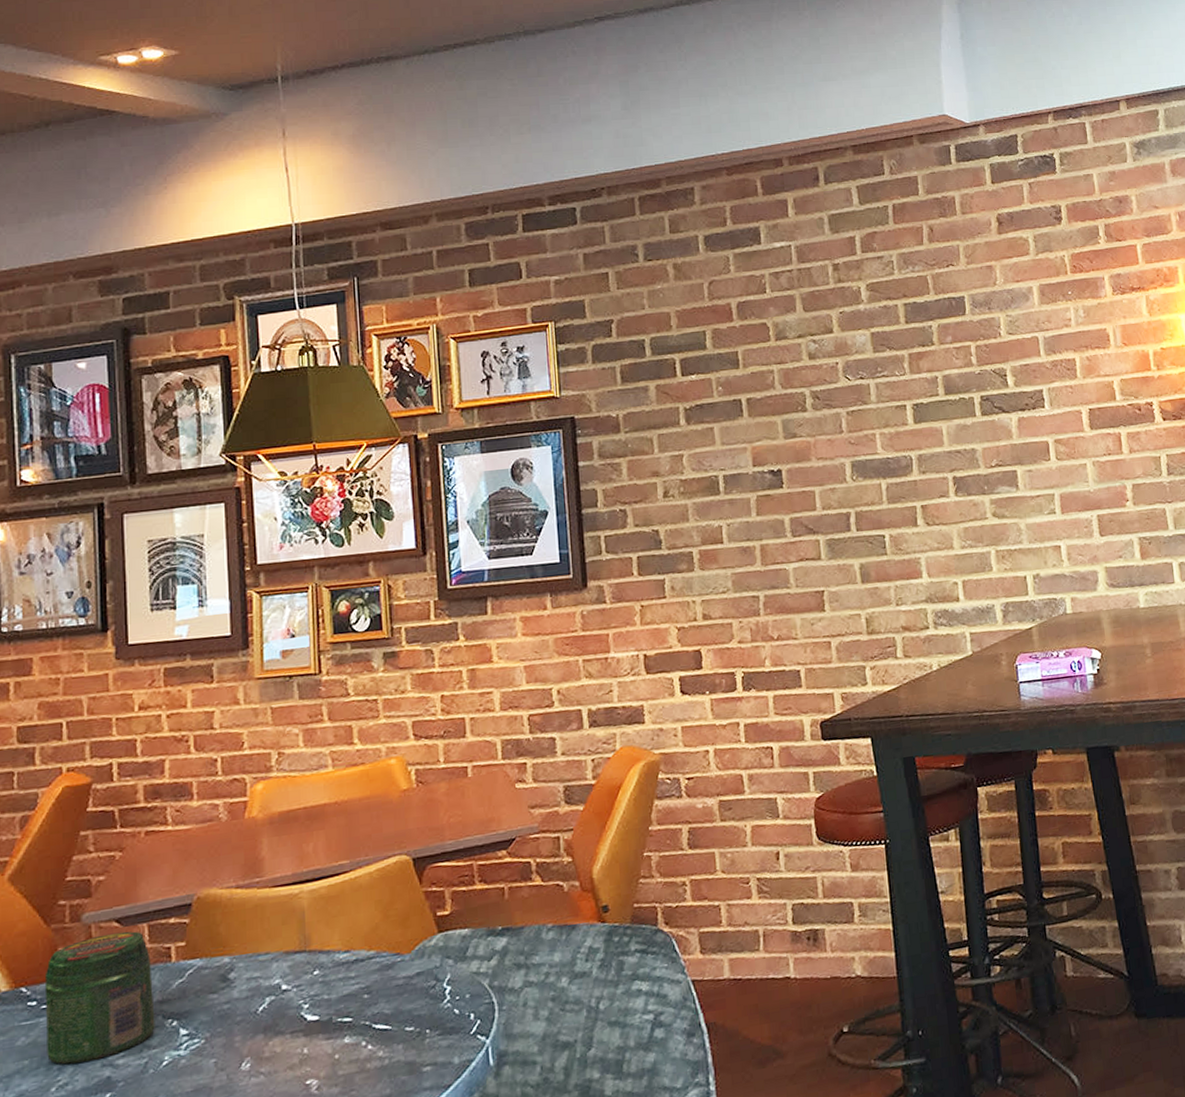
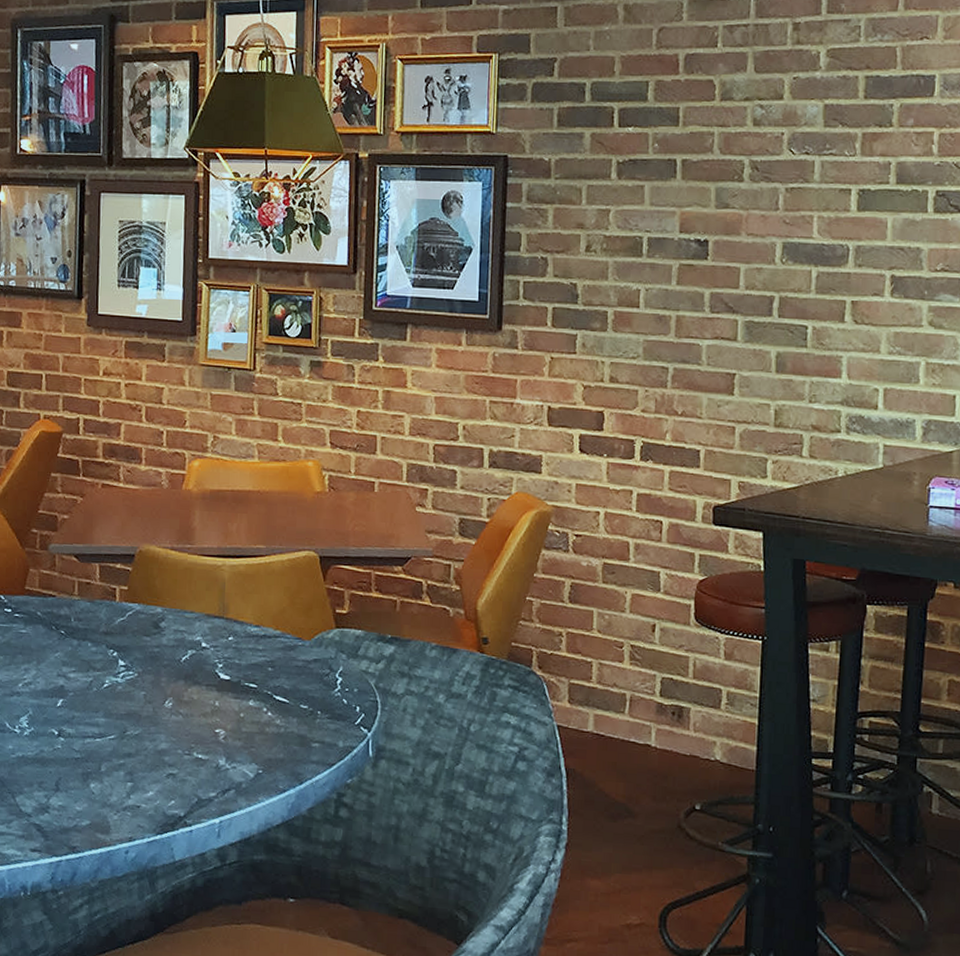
jar: present [44,931,155,1065] -> none [17,565,101,669]

